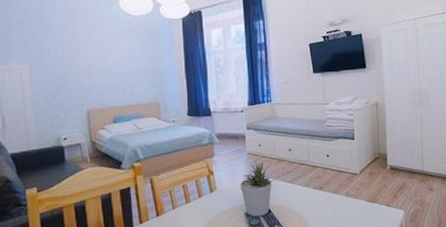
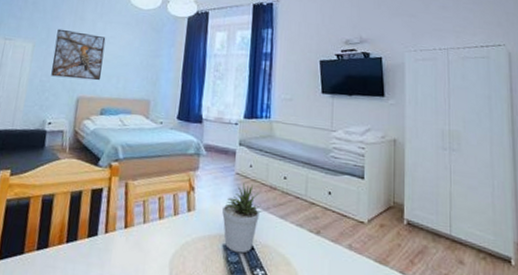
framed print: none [52,46,107,94] -> present [51,29,106,81]

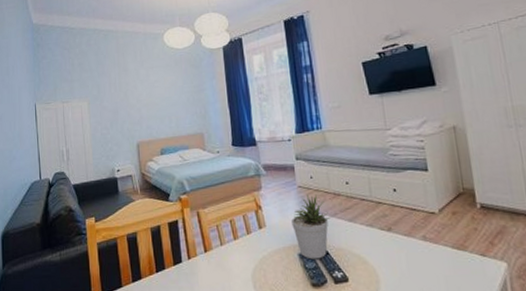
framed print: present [51,29,106,81] -> none [106,82,155,128]

